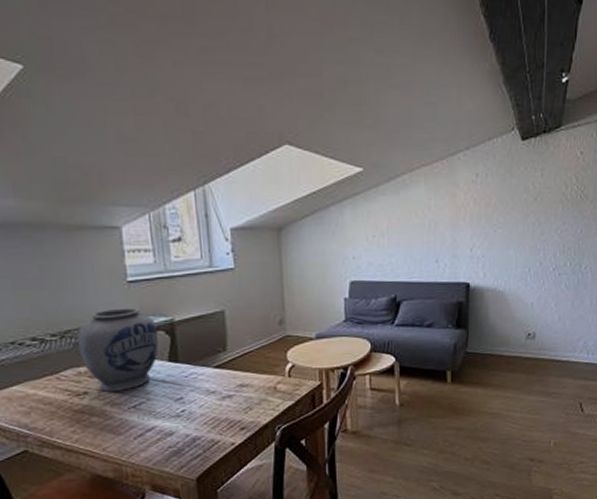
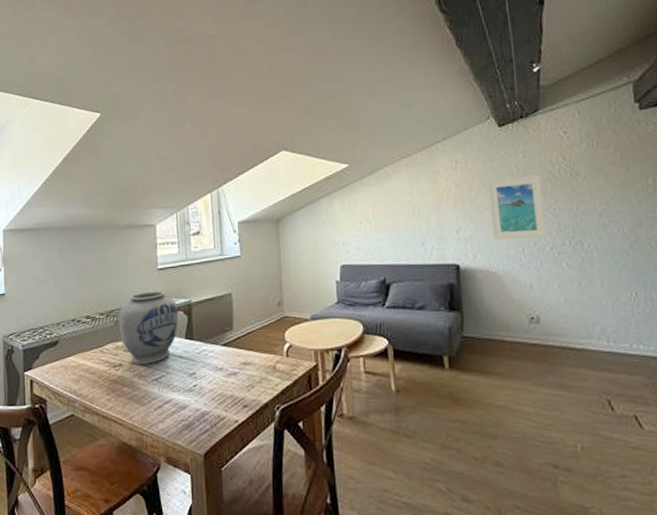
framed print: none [503,195,555,260] -> present [487,174,548,241]

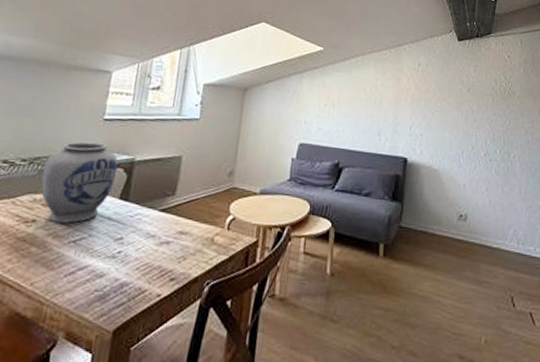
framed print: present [487,174,548,241] -> none [439,86,486,145]

